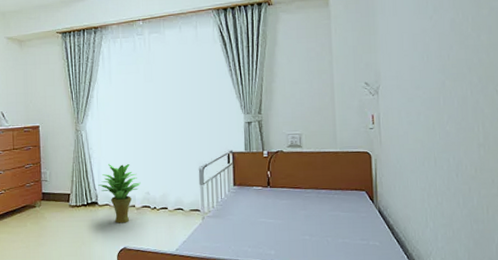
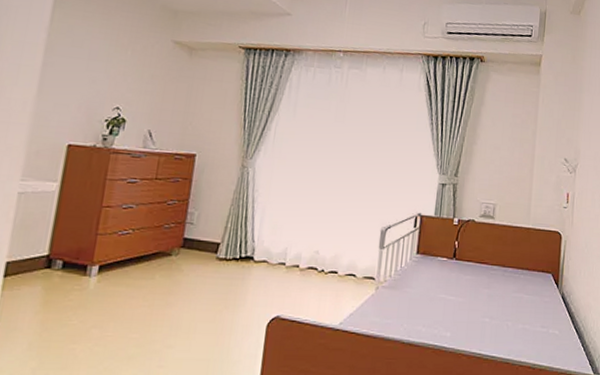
potted plant: present [98,164,141,224] -> none [258,212,311,286]

